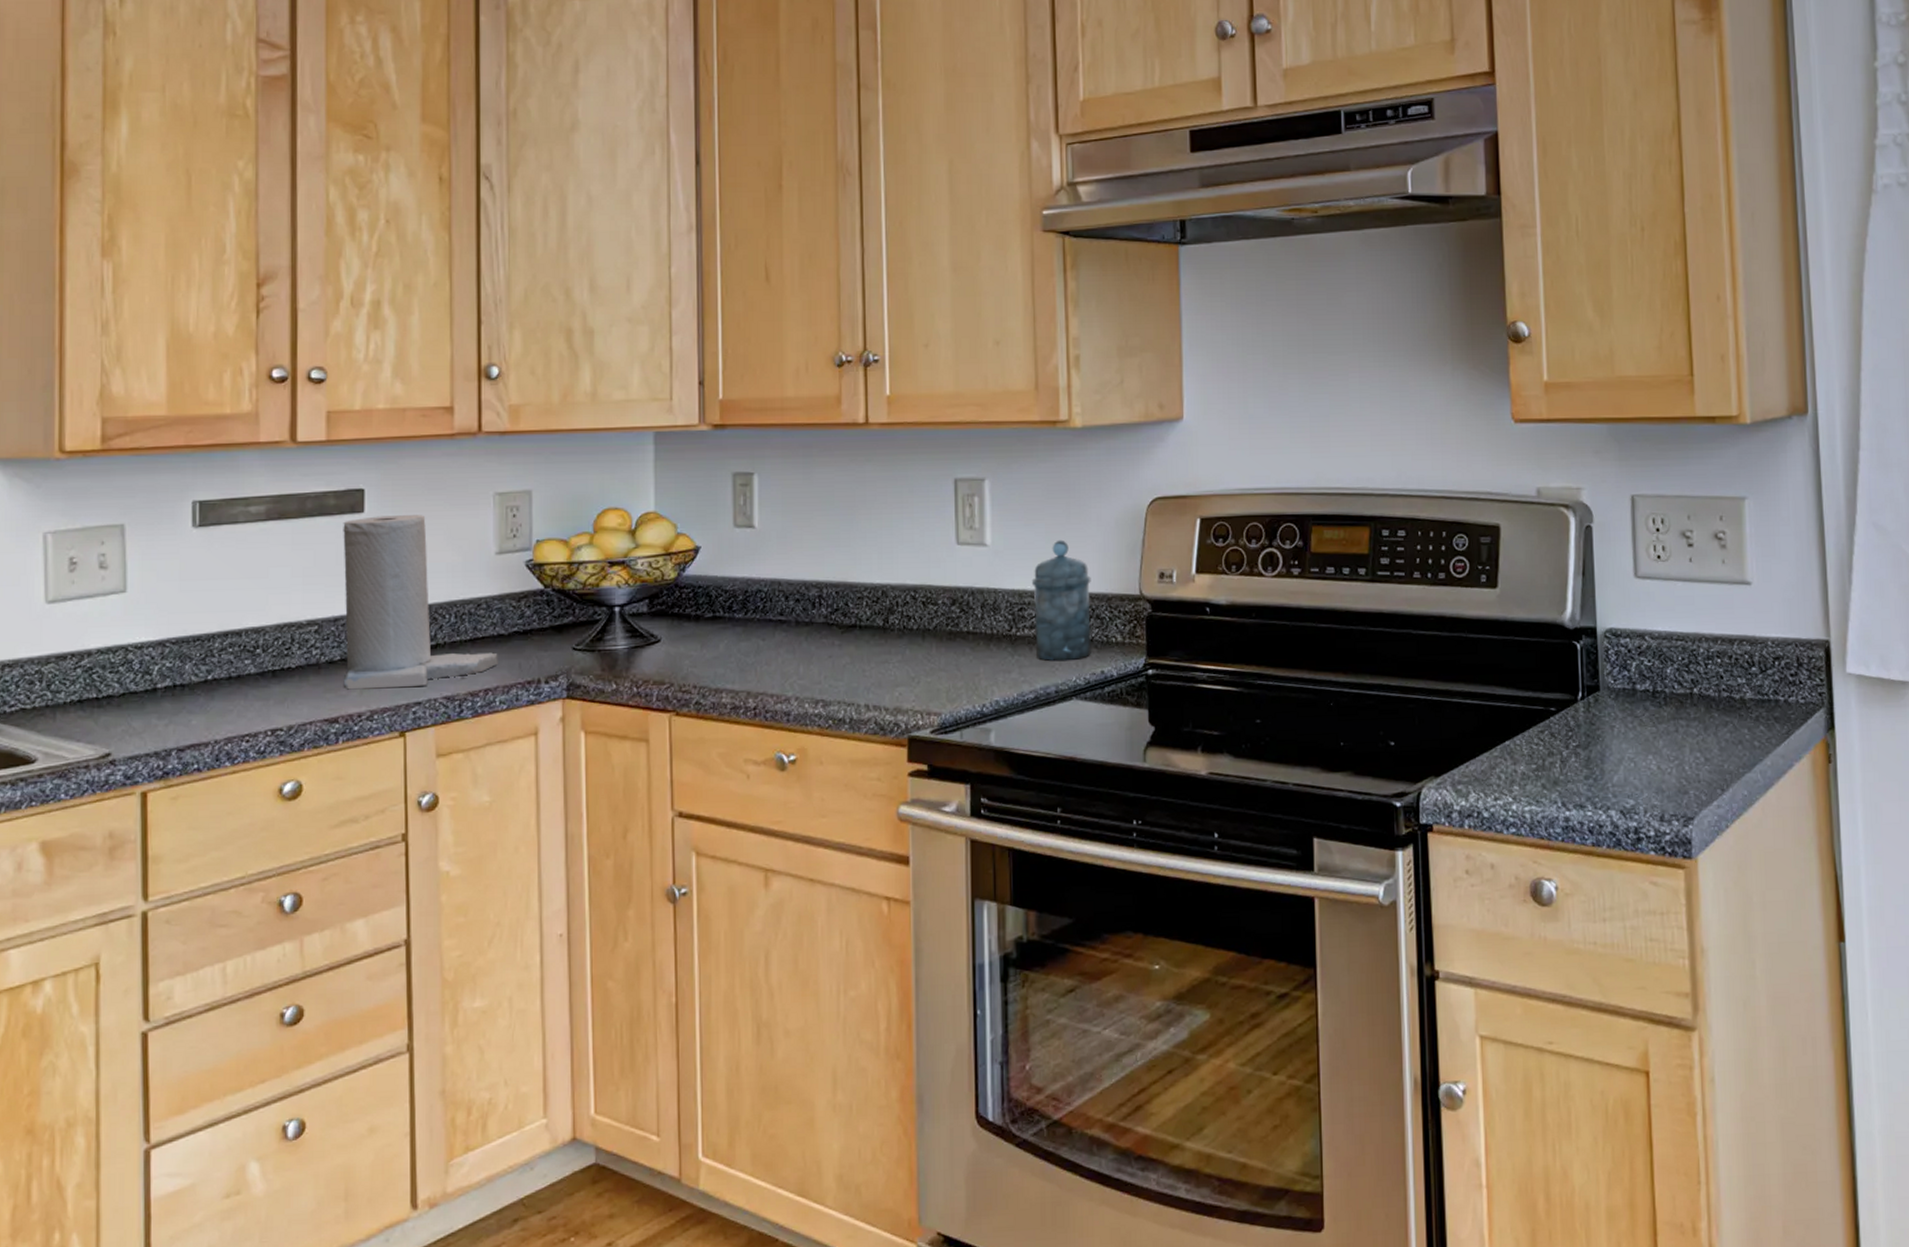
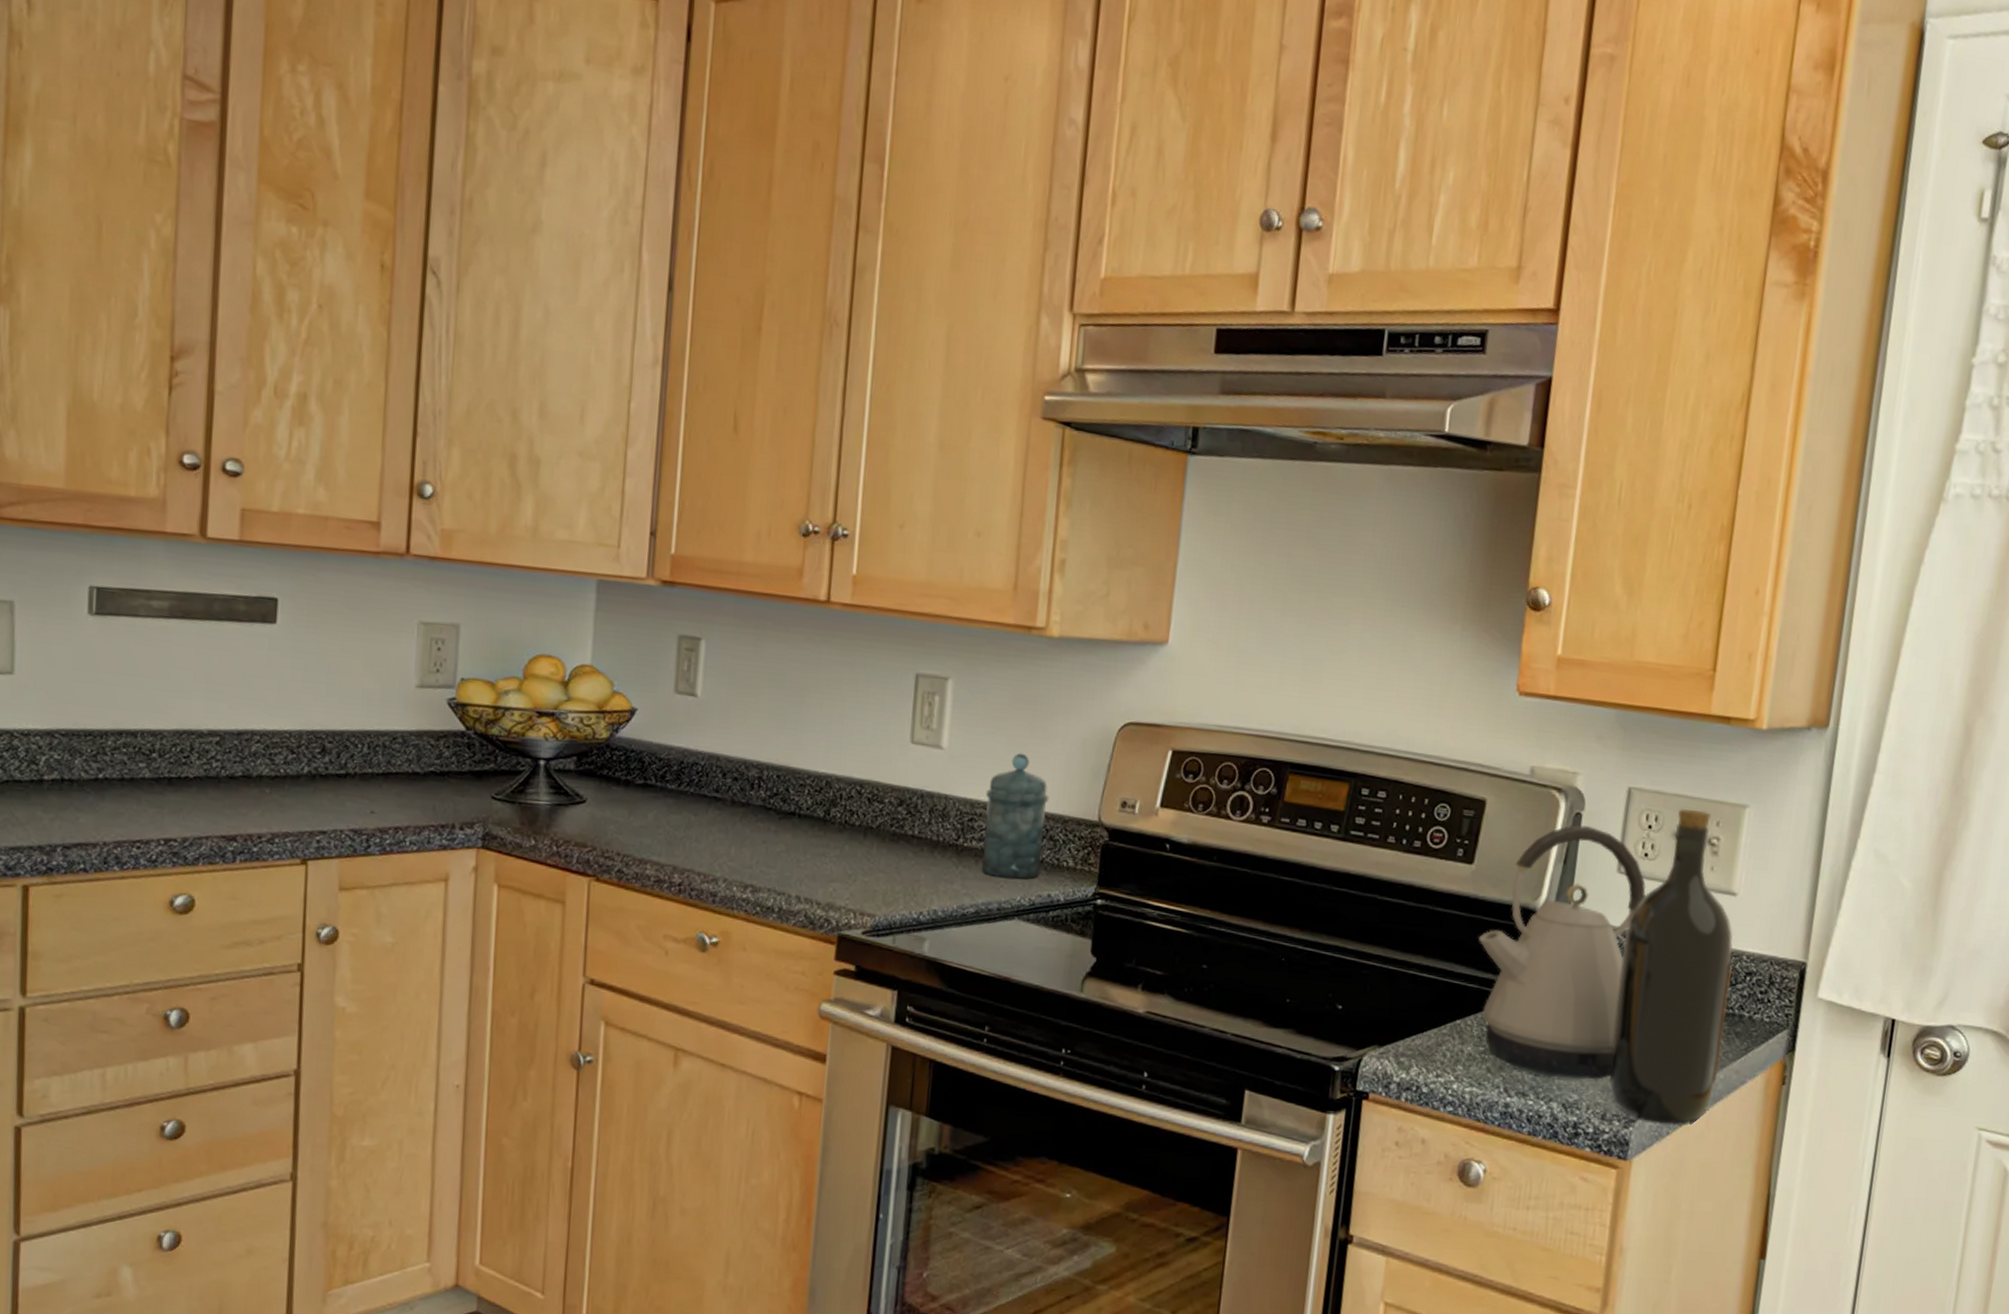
paper towel: present [343,515,498,690] -> none [243,629,412,815]
kettle: none [1514,537,1665,786] -> present [1479,824,1647,1080]
wine bottle: none [1652,507,1764,817] -> present [1609,808,1733,1124]

